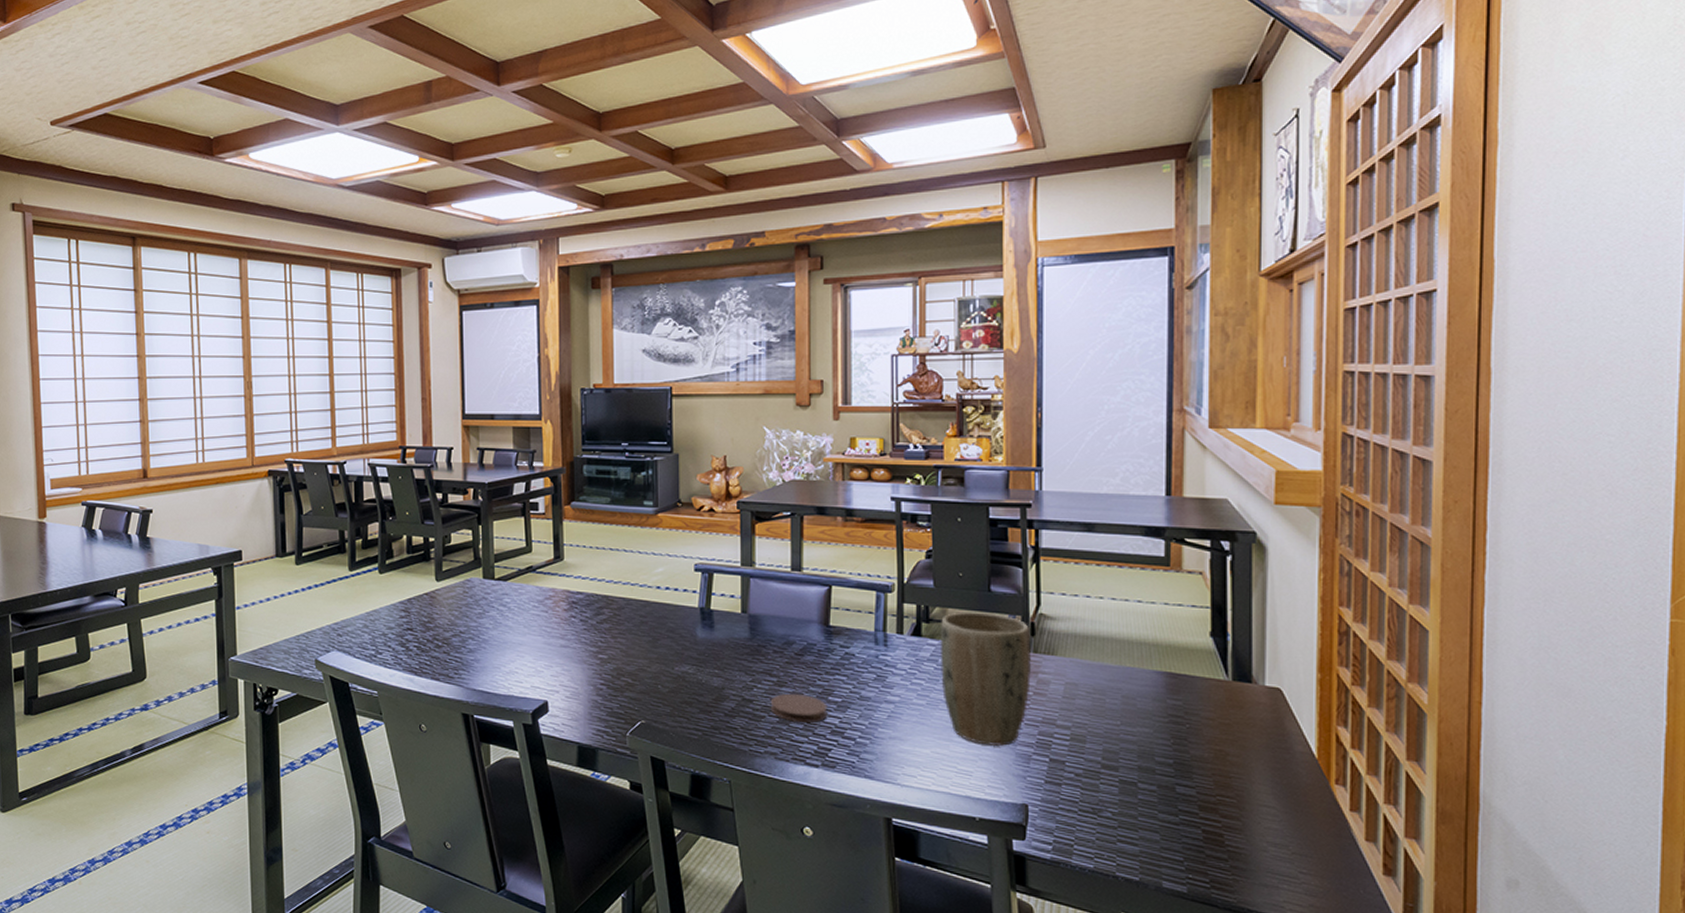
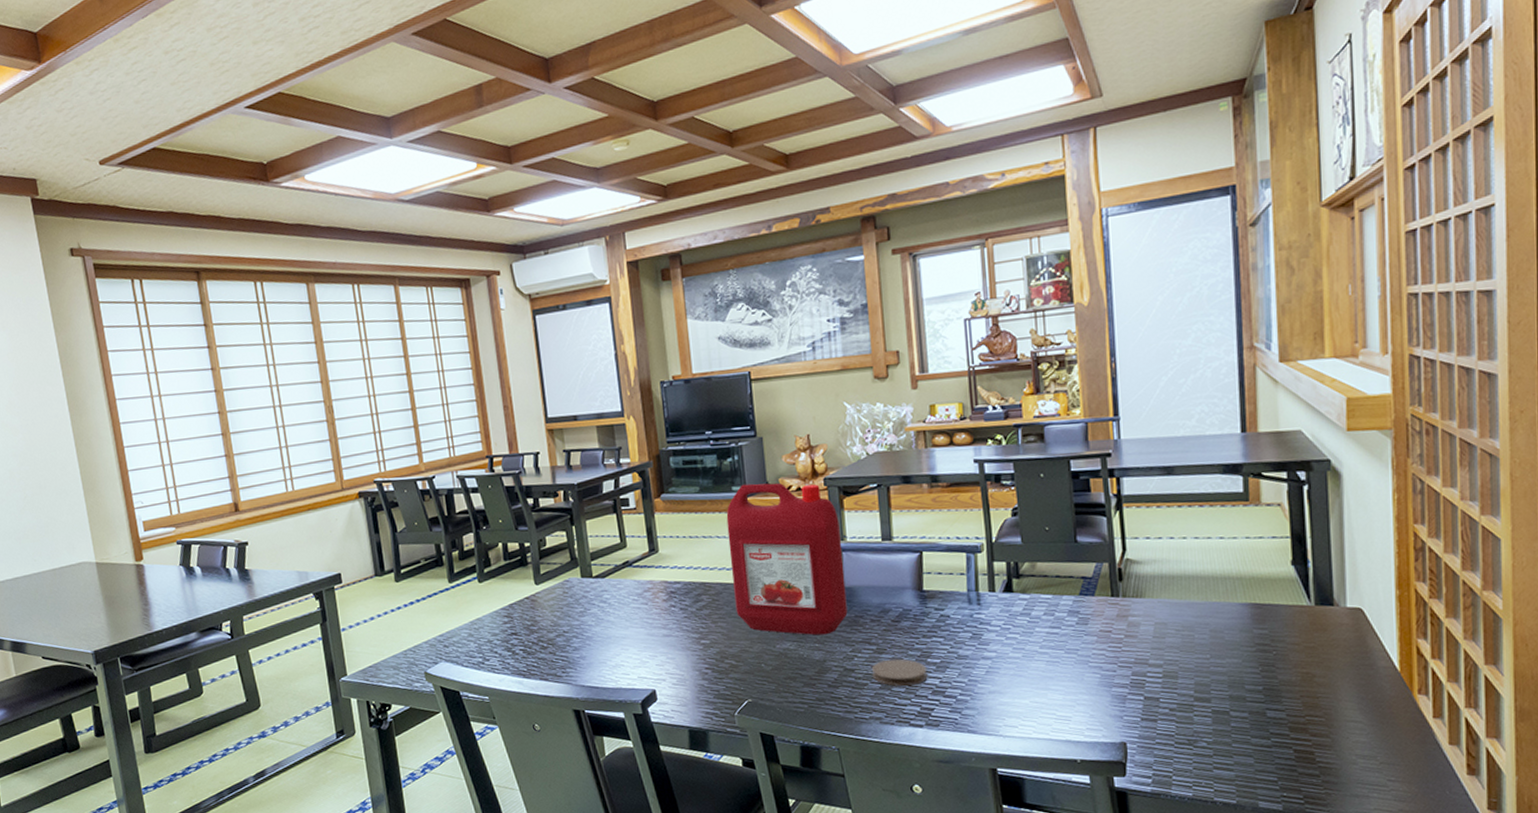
ketchup jug: none [635,500,750,662] -> present [726,483,848,636]
plant pot: present [941,612,1032,747] -> none [1031,563,1122,691]

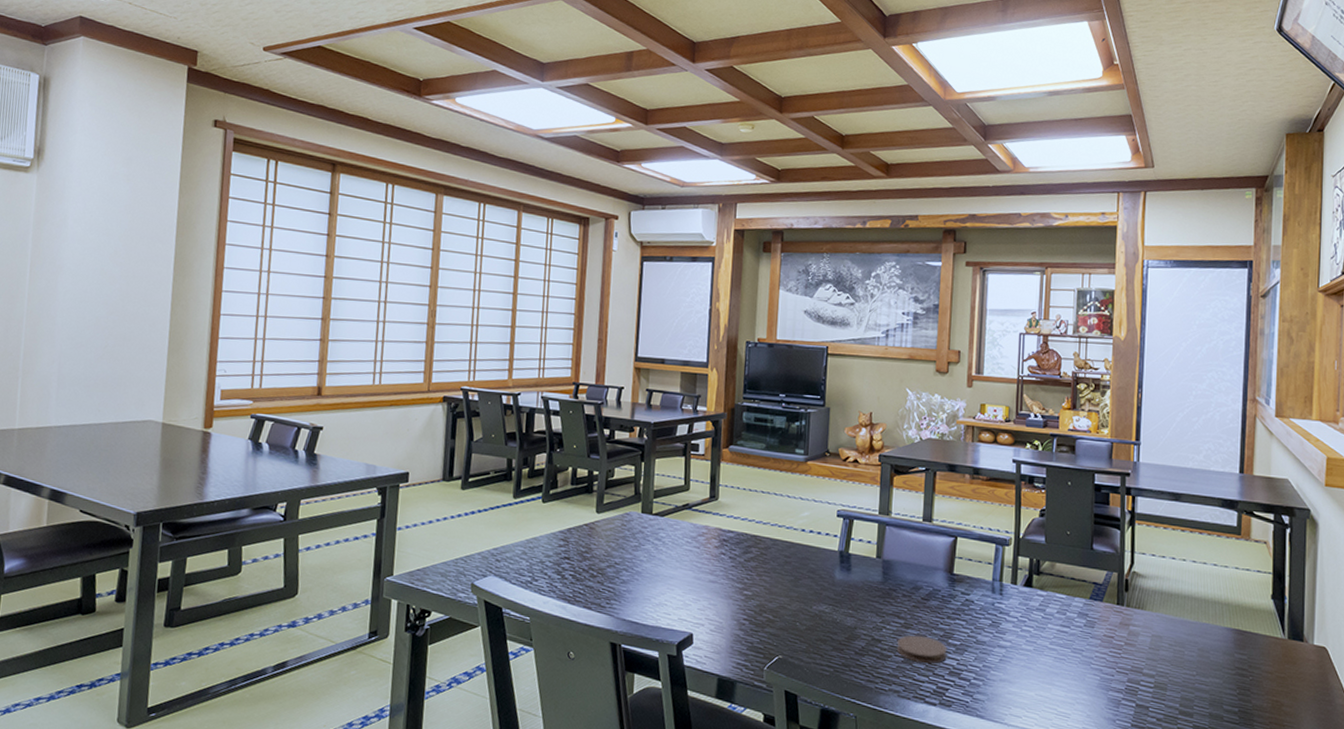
ketchup jug: present [726,483,848,636] -> none [781,448,887,603]

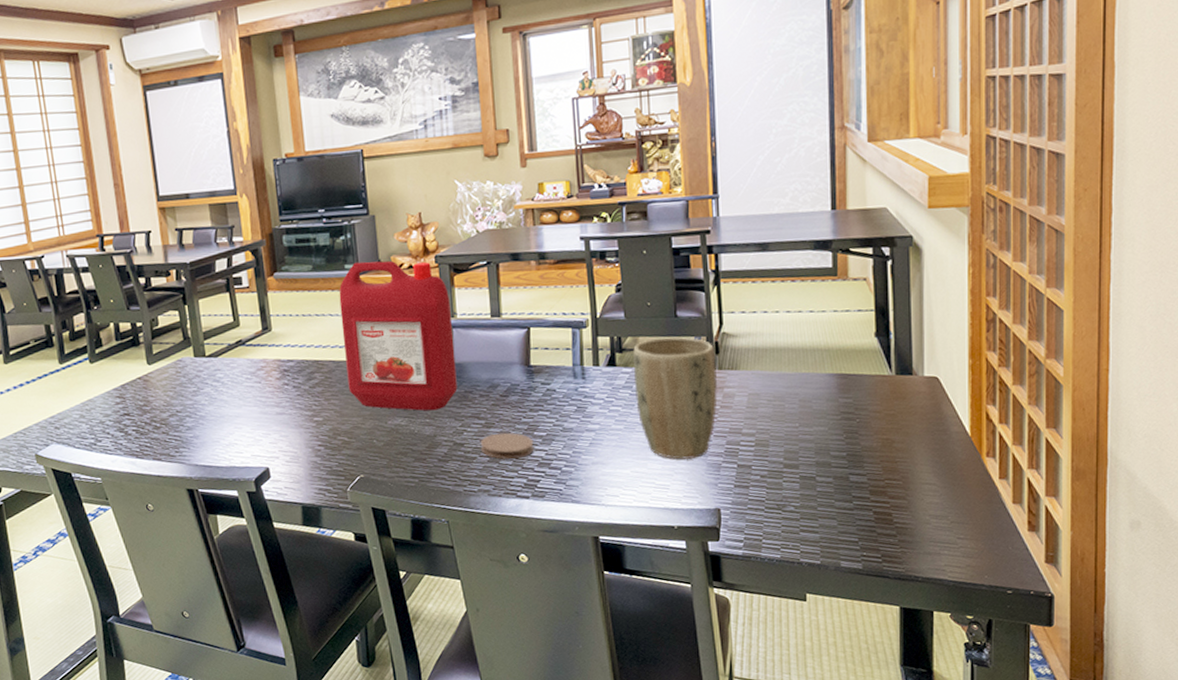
ketchup jug: none [781,448,887,603] -> present [339,261,458,411]
plant pot: none [1047,566,1125,692] -> present [633,337,718,460]

